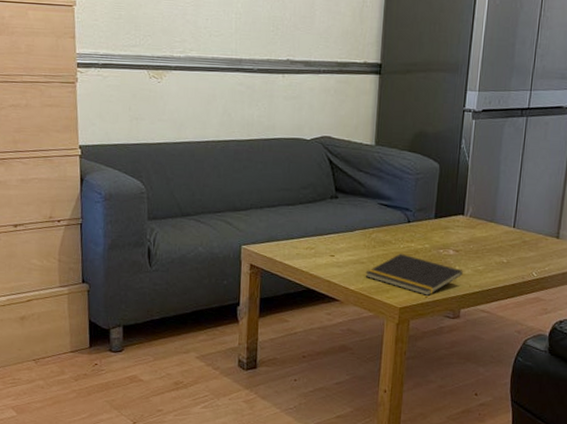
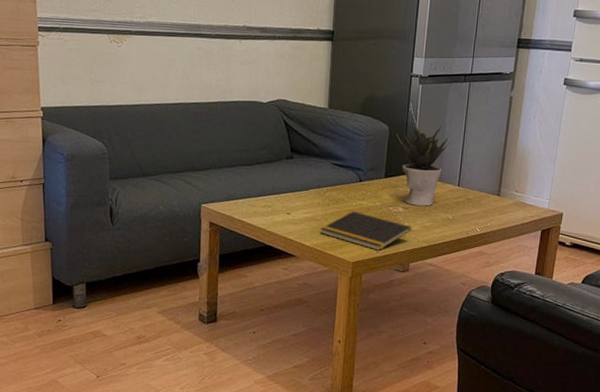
potted plant: none [447,161,506,249] -> present [396,123,451,206]

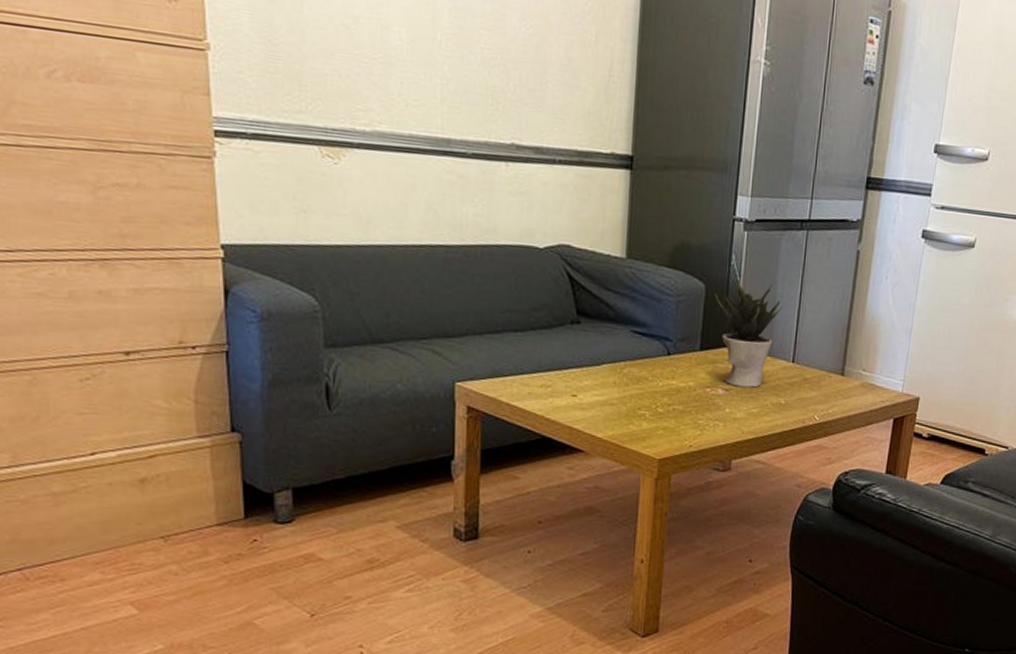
notepad: present [320,211,412,251] -> none [616,393,734,444]

